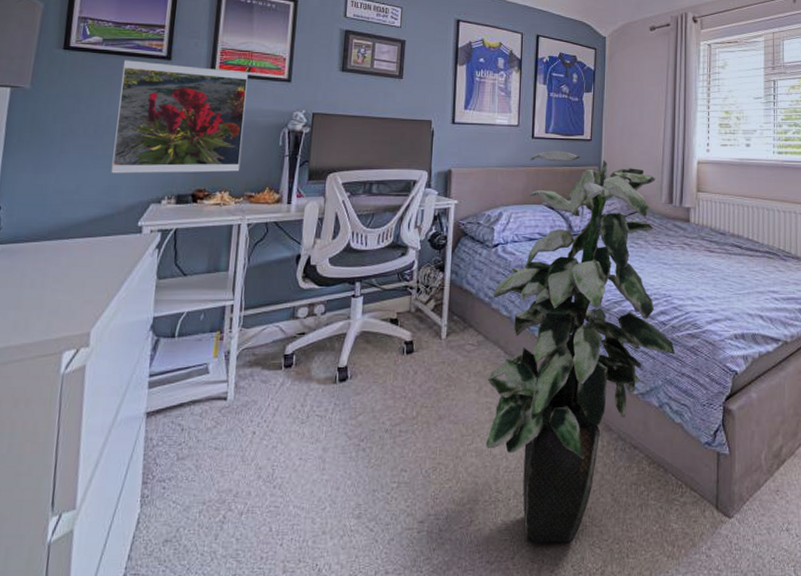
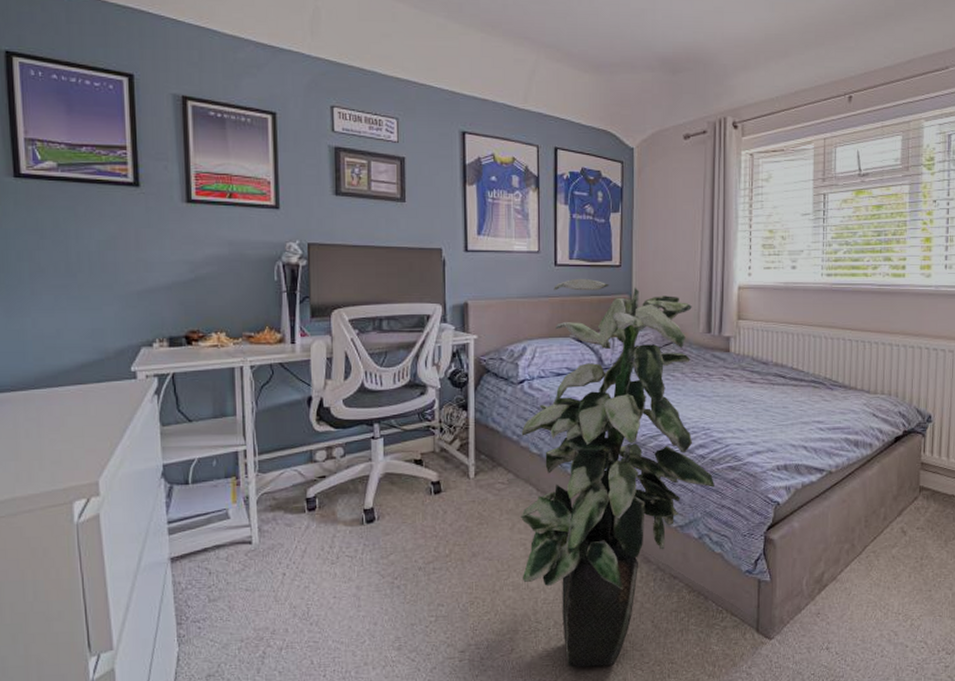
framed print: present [111,60,248,174] -> none [85,188,235,316]

